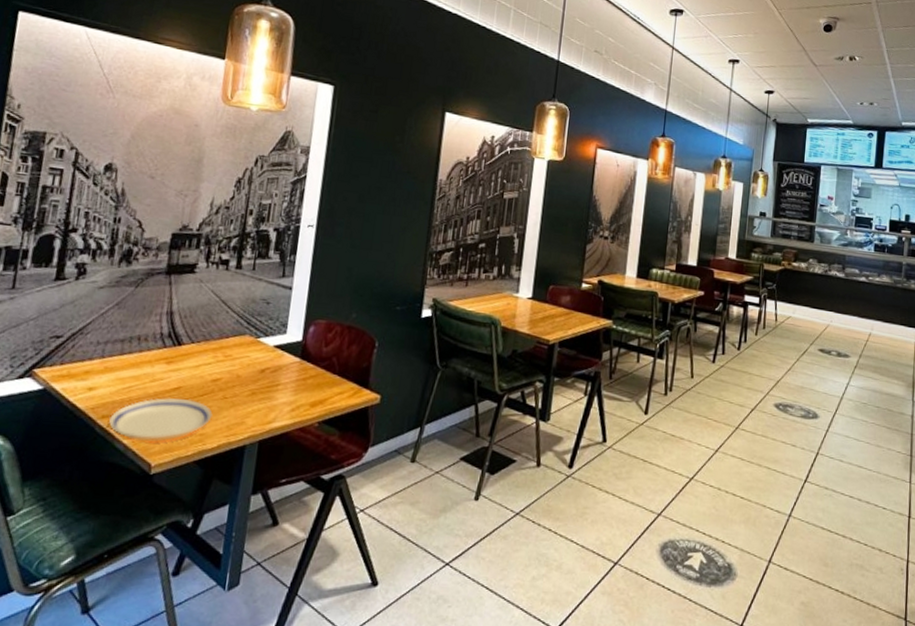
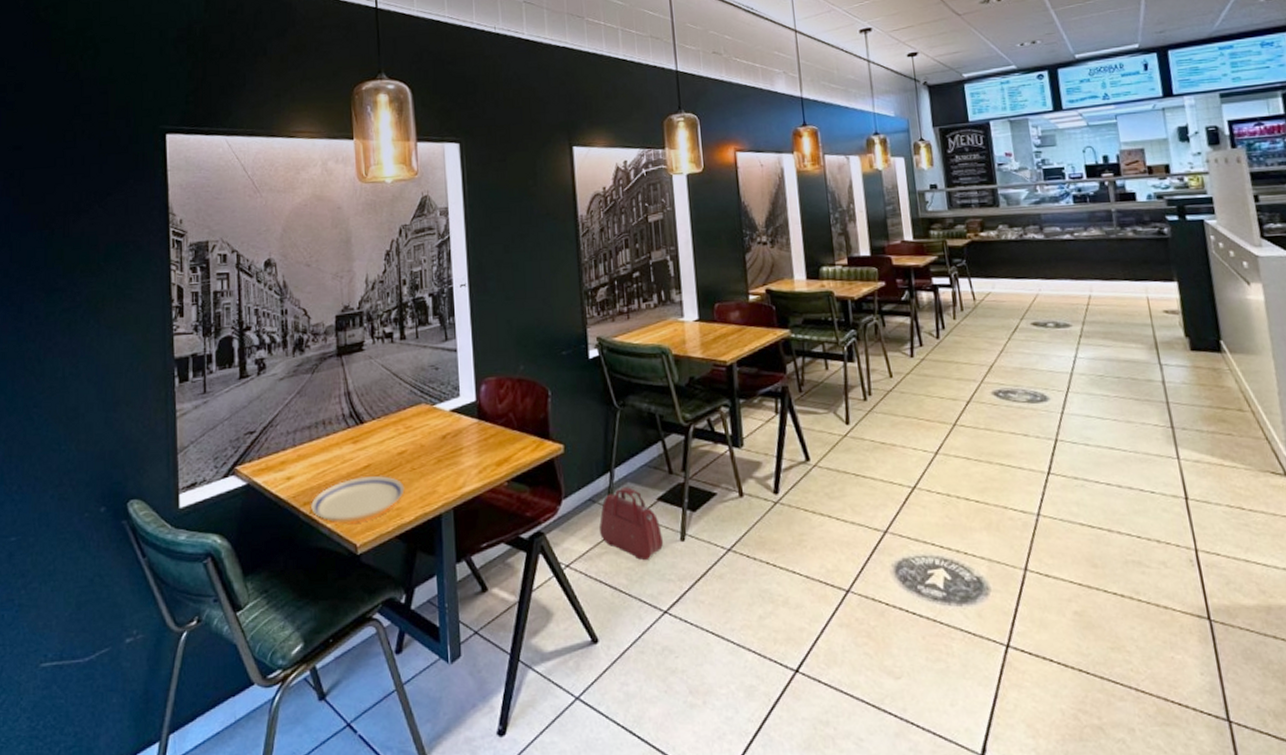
handbag: none [399,443,459,514] -> present [599,487,664,560]

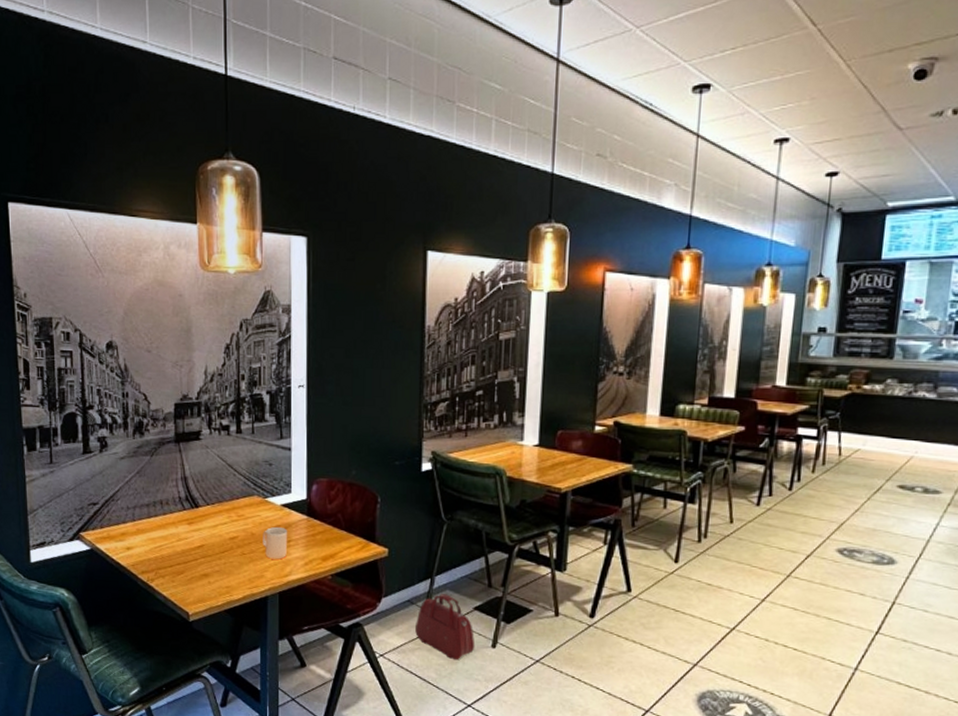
plate: present [311,475,405,524] -> none [148,554,235,594]
cup: none [432,434,460,471] -> present [262,526,288,560]

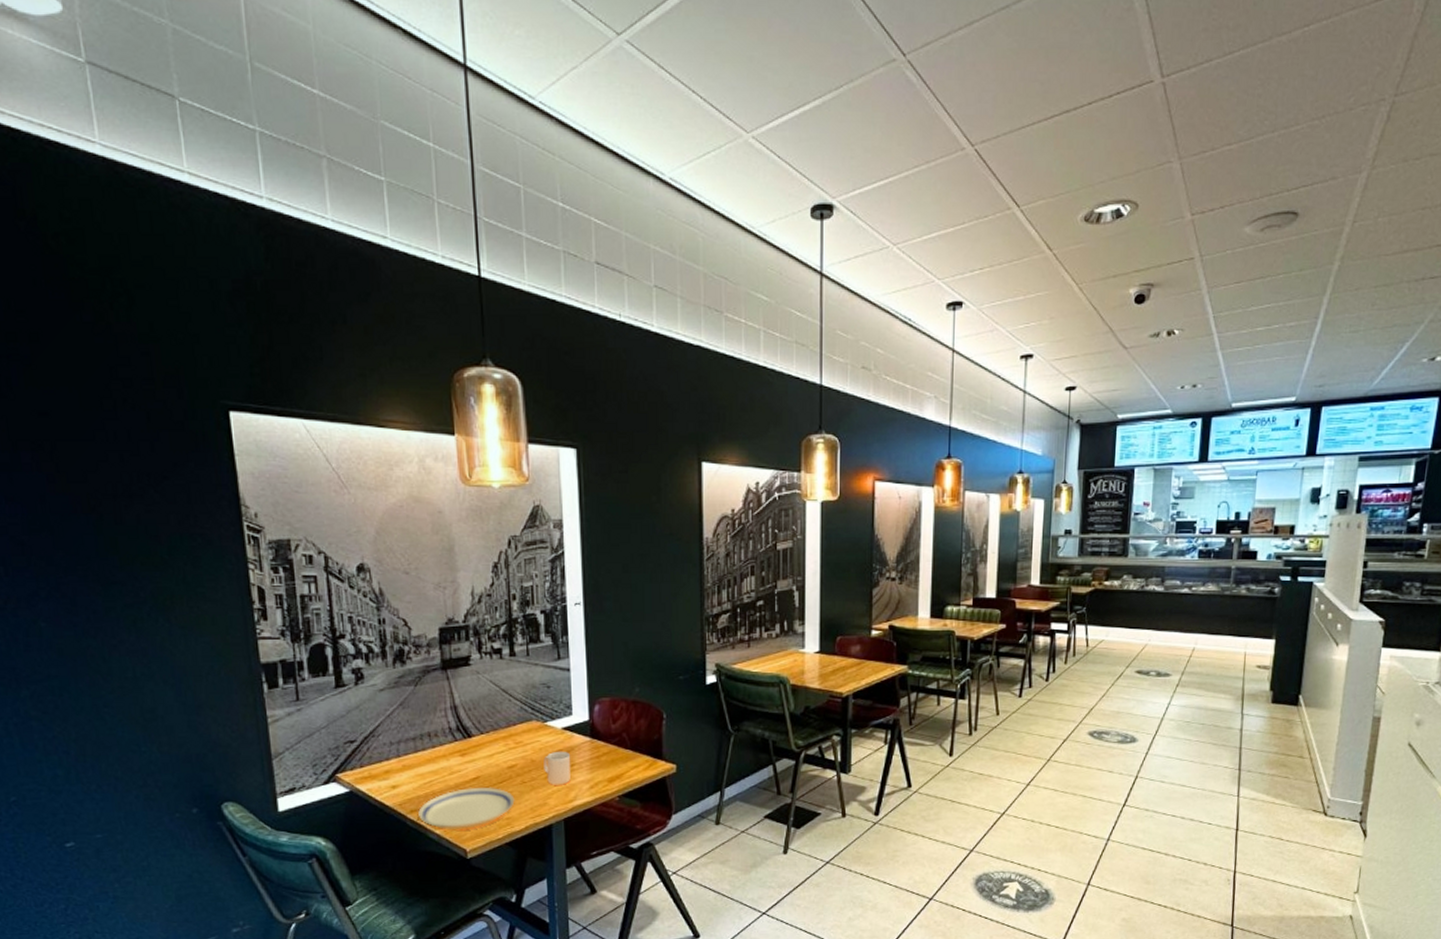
plate: none [148,554,235,594] -> present [418,786,515,831]
handbag: present [415,594,475,659] -> none [707,805,767,869]

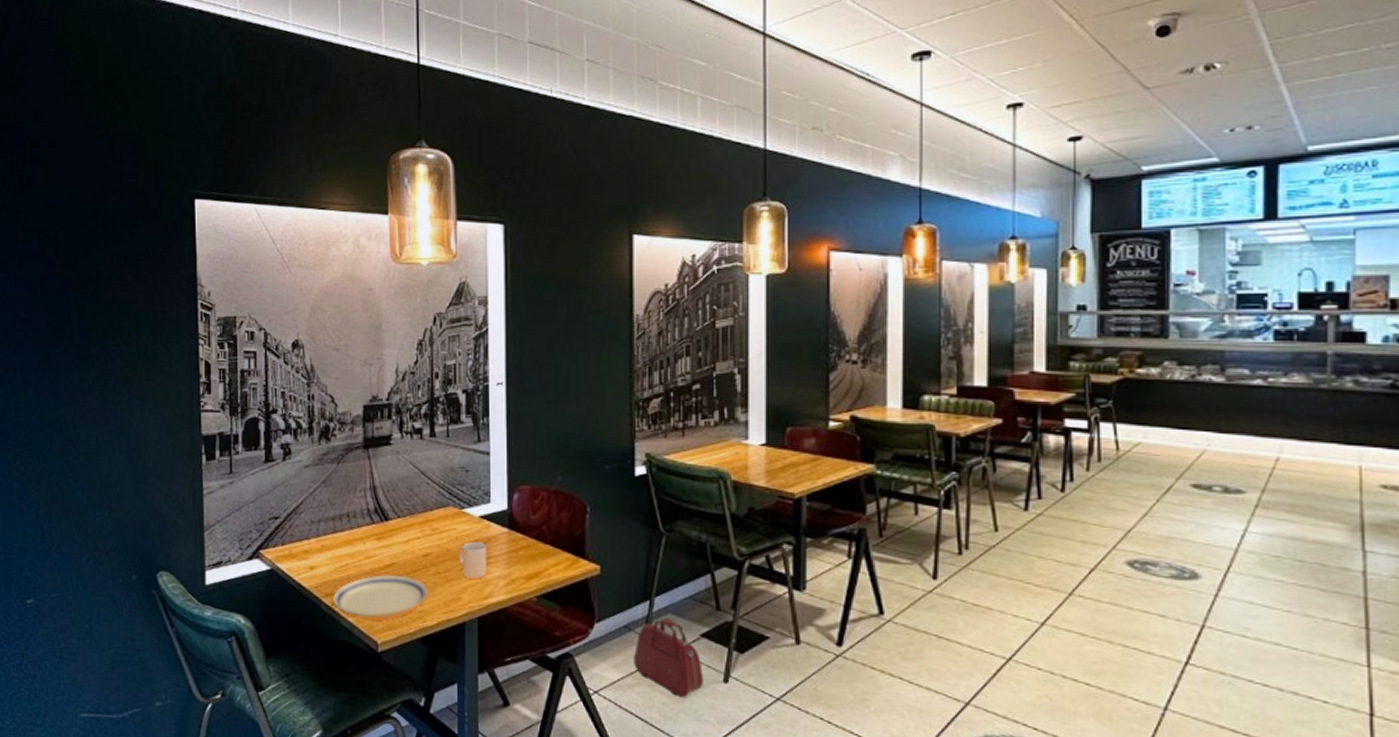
handbag: none [707,805,767,869] -> present [634,618,704,697]

